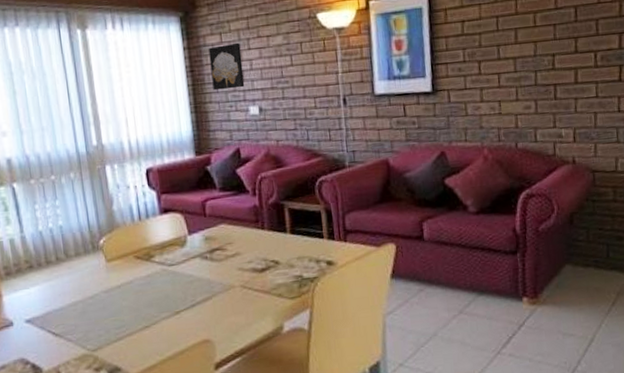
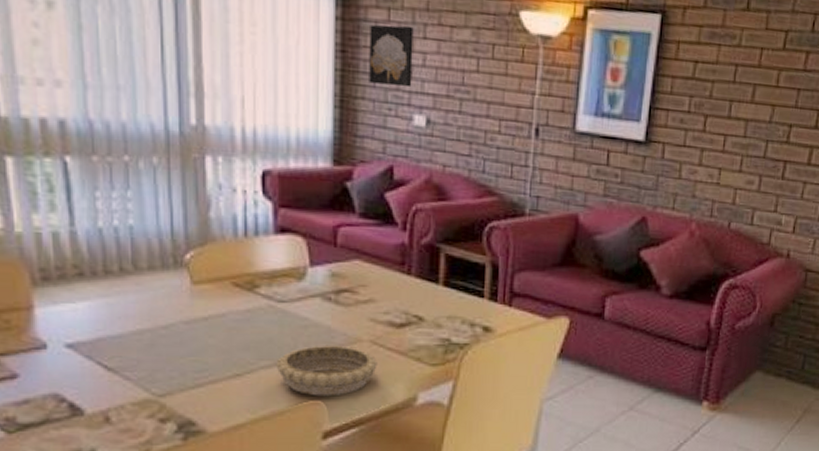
decorative bowl: none [173,292,249,336] -> present [276,345,378,397]

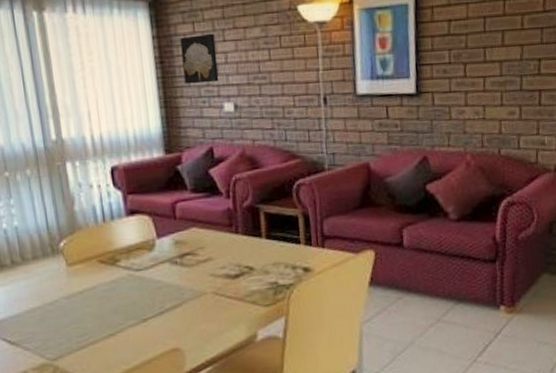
decorative bowl: present [276,345,378,397] -> none [140,299,221,344]

